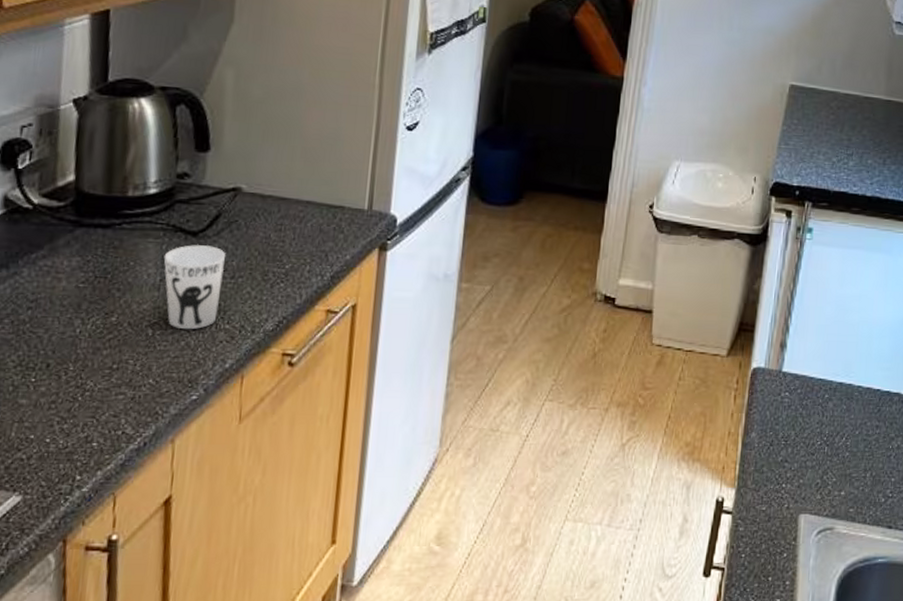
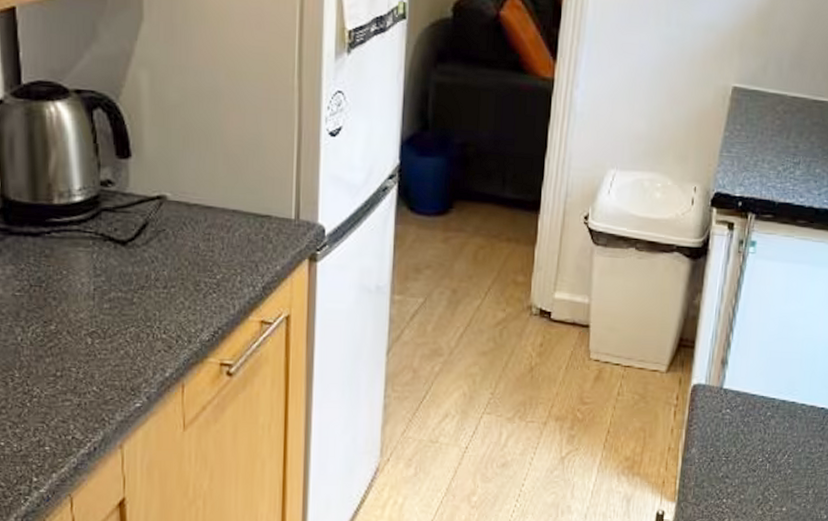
cup: present [163,245,226,330] -> none [95,254,157,339]

